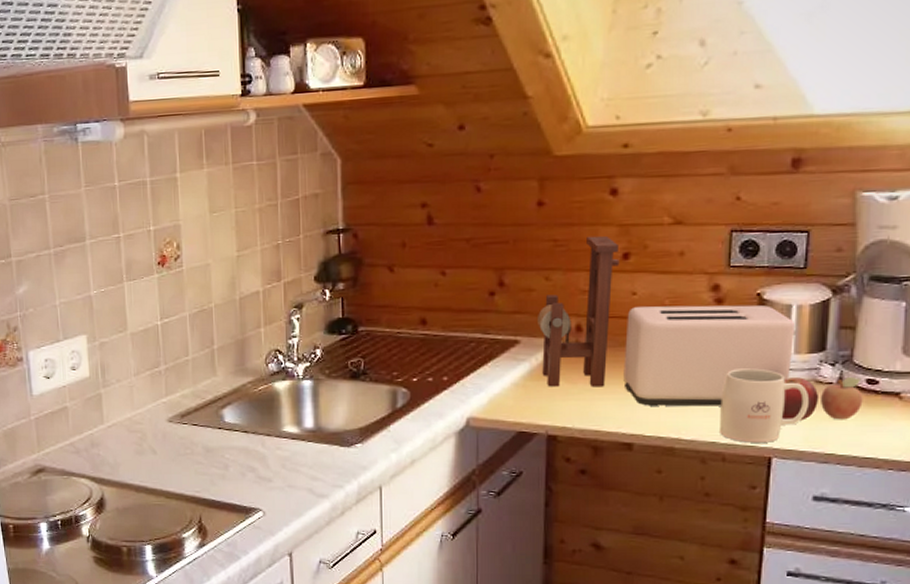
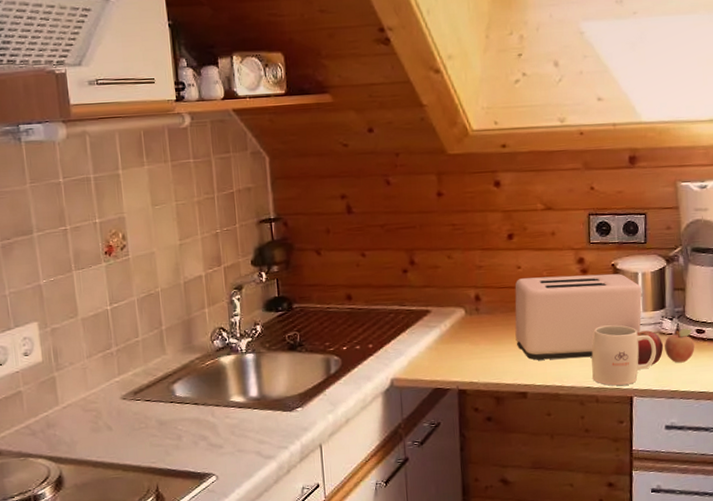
paper towel holder: present [538,235,620,387] -> none [444,220,506,349]

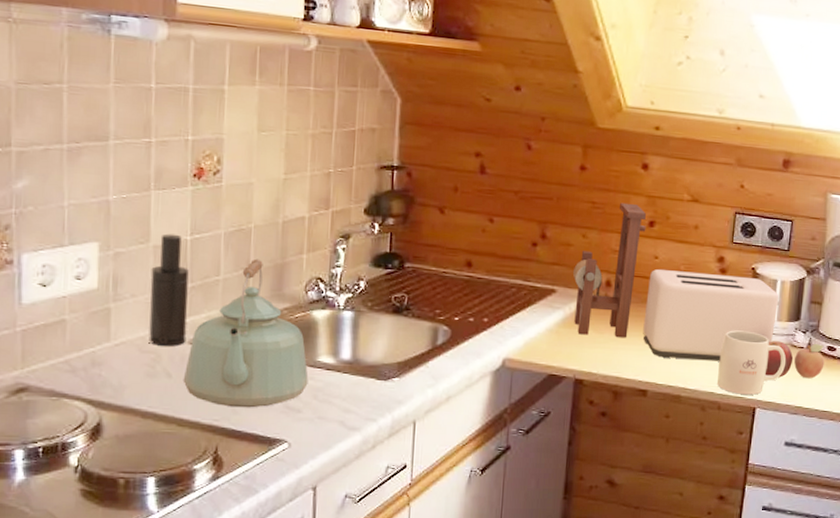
soap dispenser: none [82,306,120,404] -> present [149,233,189,346]
kettle: none [121,318,225,450] -> present [183,258,309,408]
paper towel holder: none [444,220,506,349] -> present [573,202,646,338]

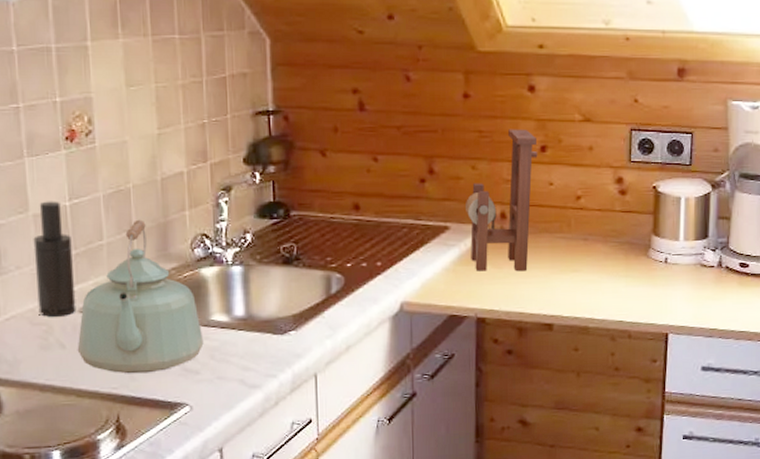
toaster: present [643,269,779,361] -> none [543,196,684,289]
mug: present [717,330,786,395] -> none [626,253,697,321]
fruit: present [764,341,794,378] -> none [675,261,704,300]
fruit: present [794,343,825,379] -> none [706,260,737,299]

